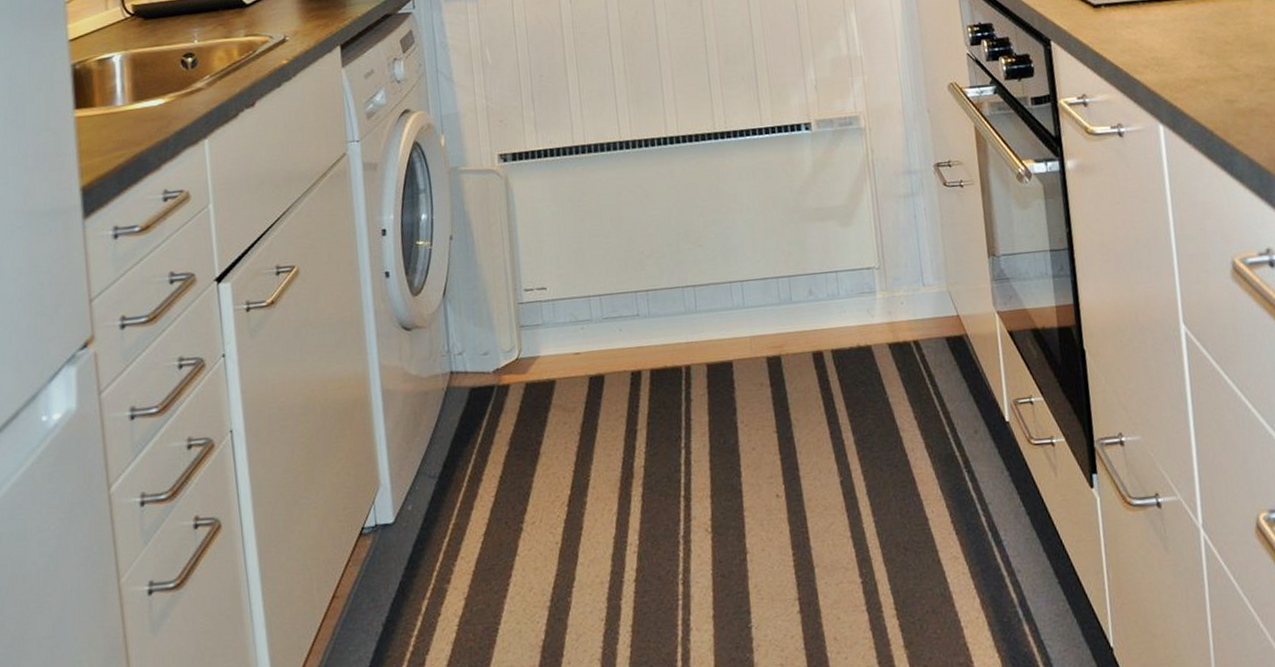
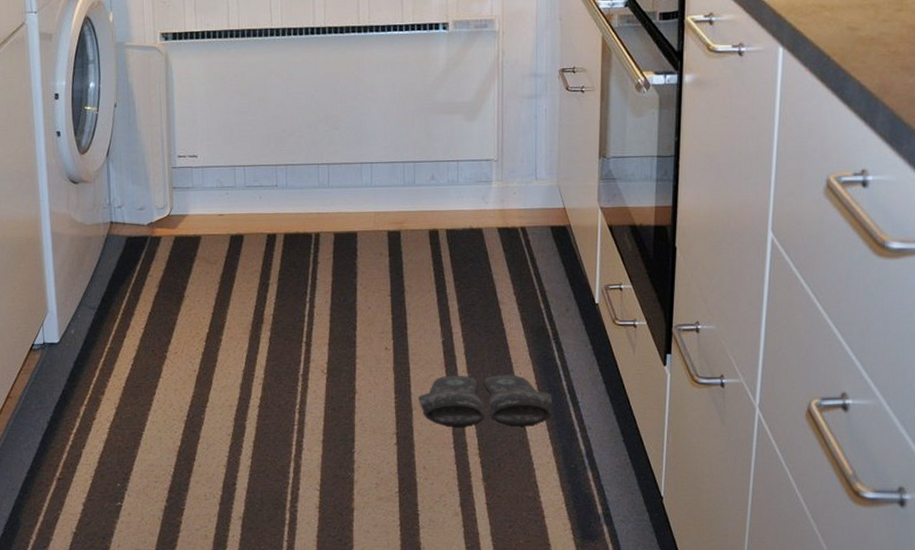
slippers: none [819,514,974,585] -> present [417,374,553,427]

